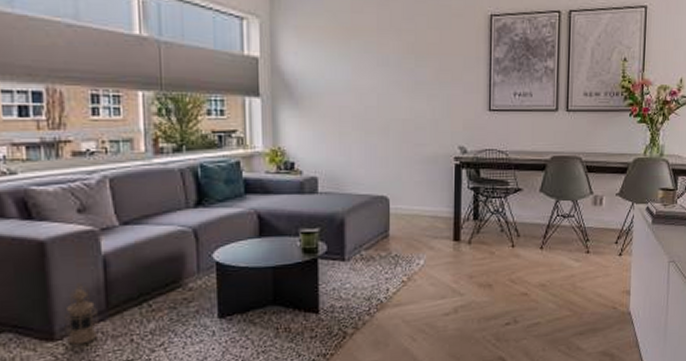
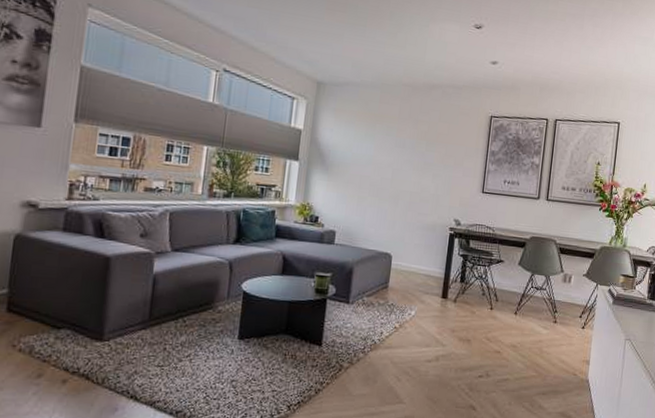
lantern: present [64,283,98,345] -> none [112,295,142,347]

